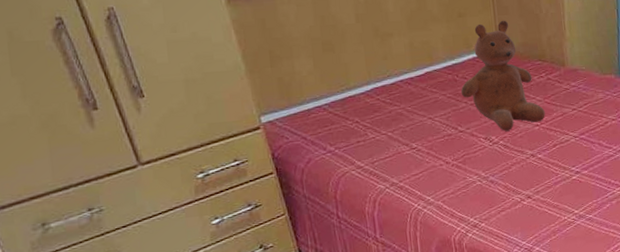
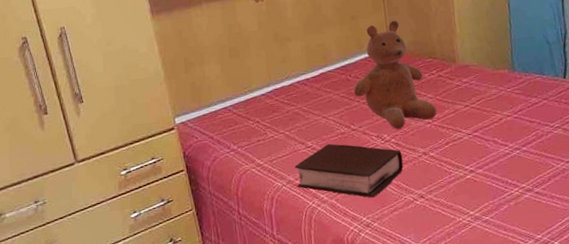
bible: none [398,145,512,199] -> present [295,144,404,198]

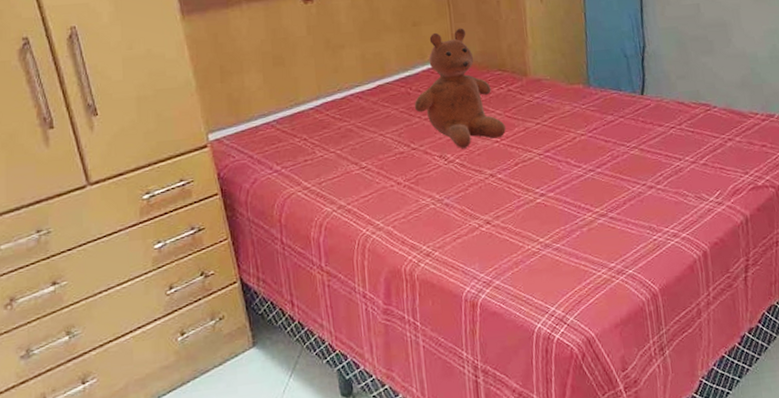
bible: present [295,144,404,198] -> none [347,164,469,224]

